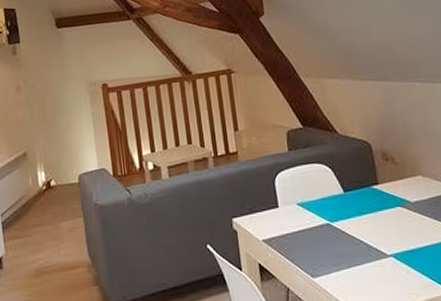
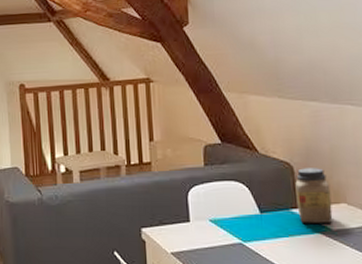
jar: none [374,143,411,198] -> present [295,168,333,223]

